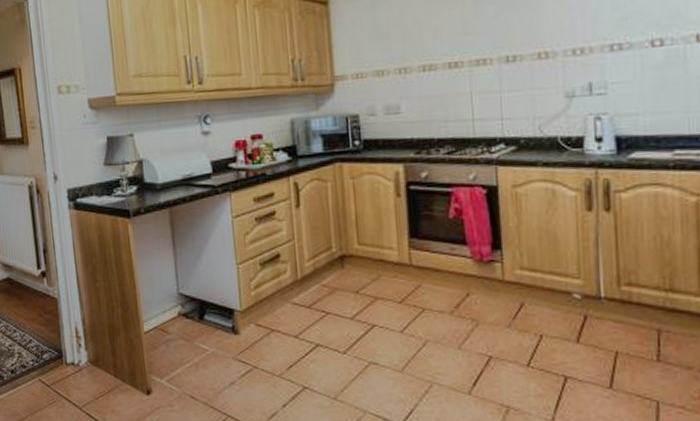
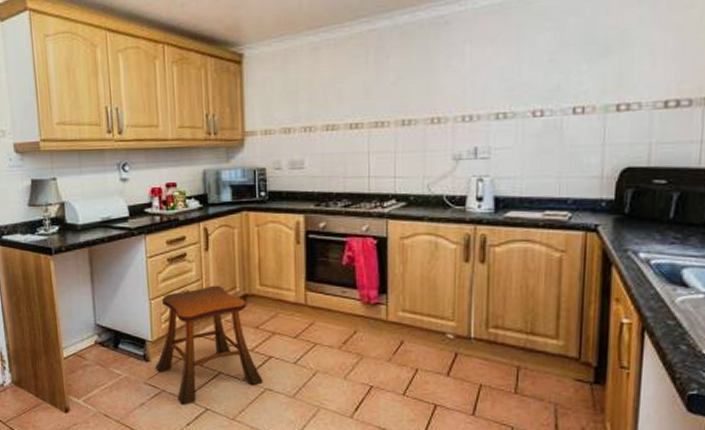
stool: none [246,245,366,384] -> present [155,285,263,406]

